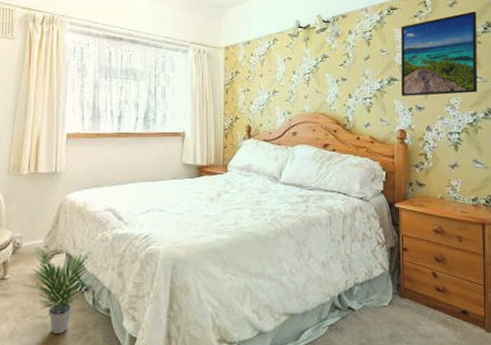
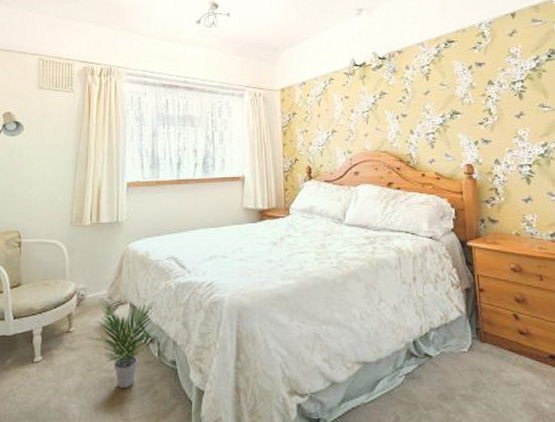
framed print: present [401,11,478,96] -> none [460,39,547,130]

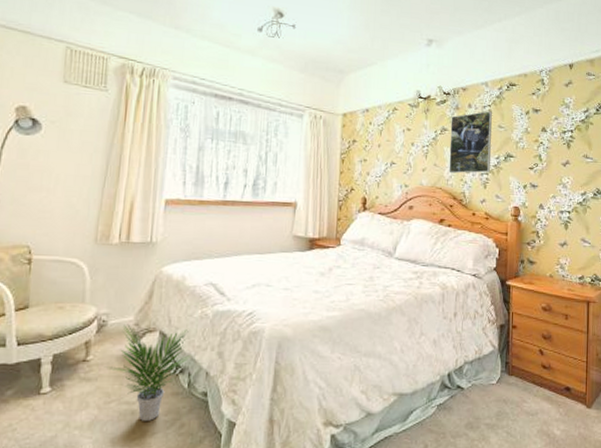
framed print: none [389,70,436,136] -> present [449,111,492,174]

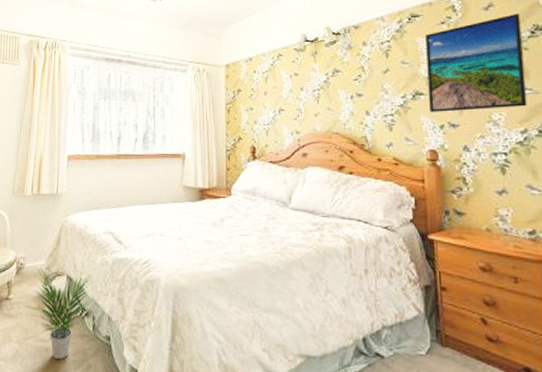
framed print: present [449,111,492,174] -> none [343,47,395,117]
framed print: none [517,92,590,174] -> present [425,14,527,112]

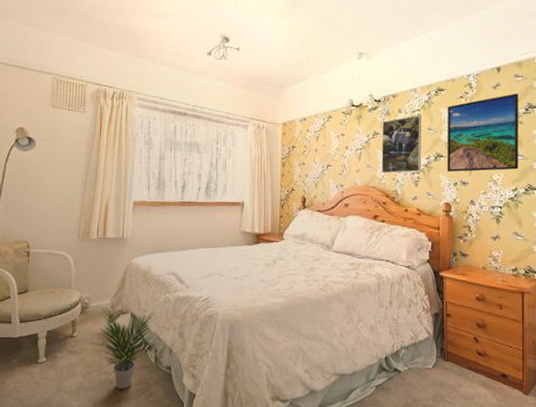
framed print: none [343,47,395,117] -> present [381,115,421,174]

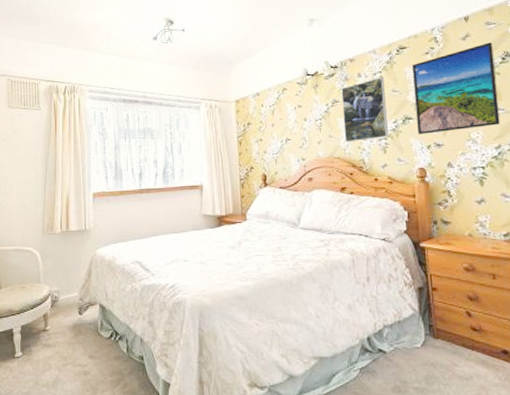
potted plant: present [88,306,156,389] -> none [60,299,126,381]

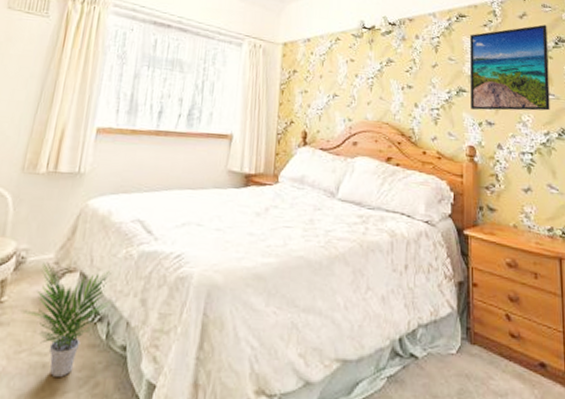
potted plant: none [60,299,126,381] -> present [19,262,111,377]
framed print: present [341,77,388,143] -> none [396,42,441,108]

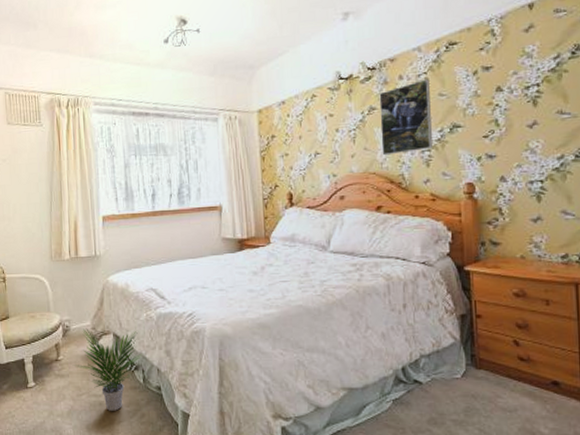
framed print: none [396,42,441,108] -> present [379,79,432,156]
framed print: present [470,24,550,111] -> none [464,33,565,144]

